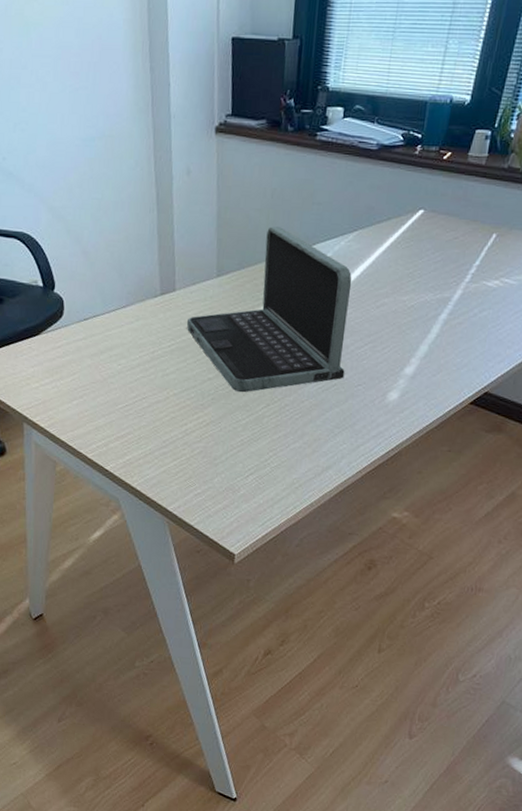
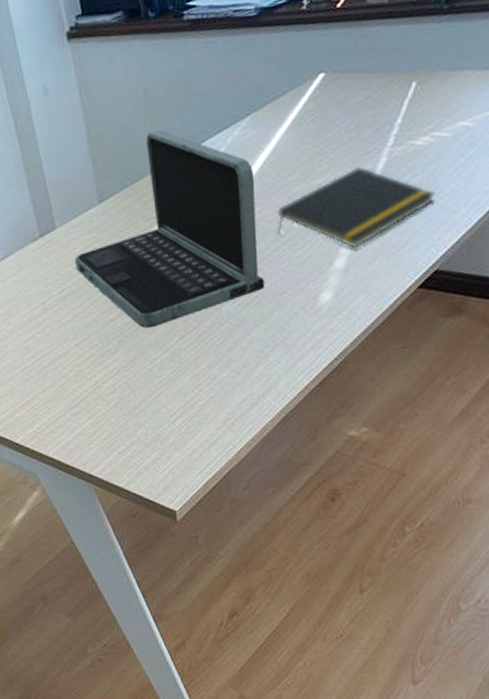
notepad: none [362,292,496,361] -> present [277,166,435,249]

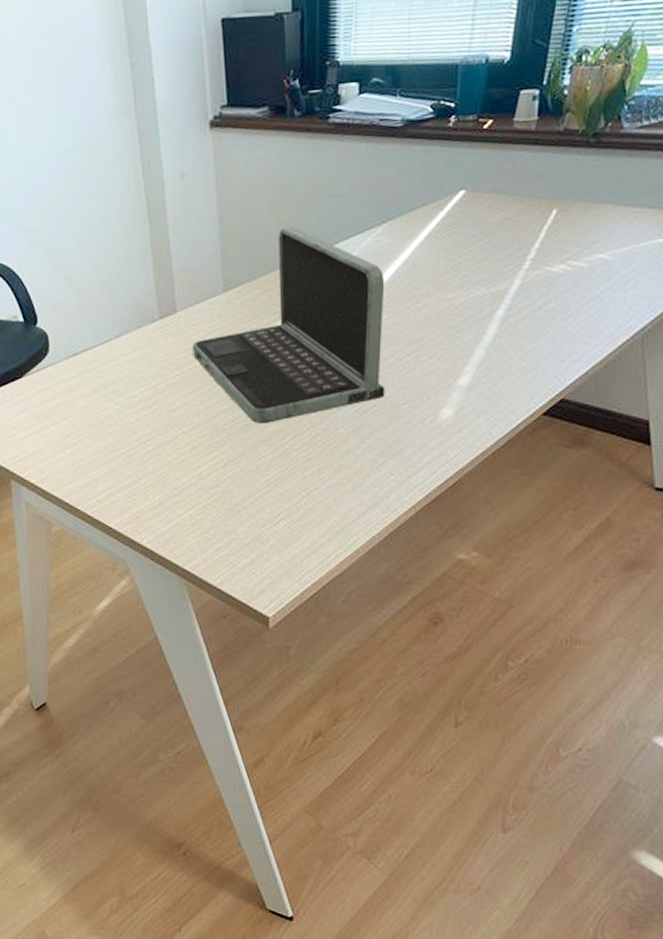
notepad: present [277,166,435,249] -> none [402,286,567,368]

